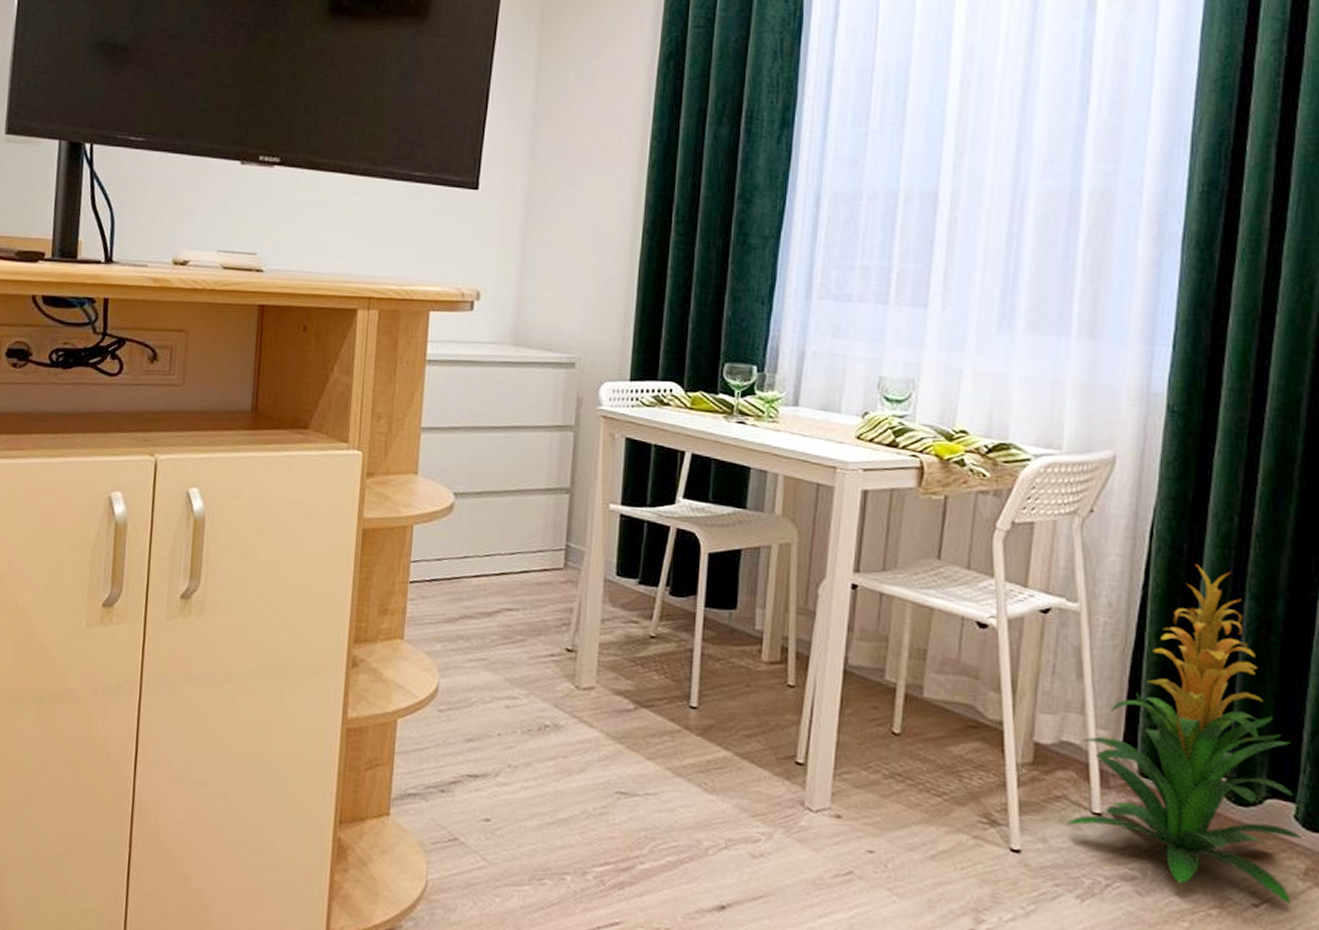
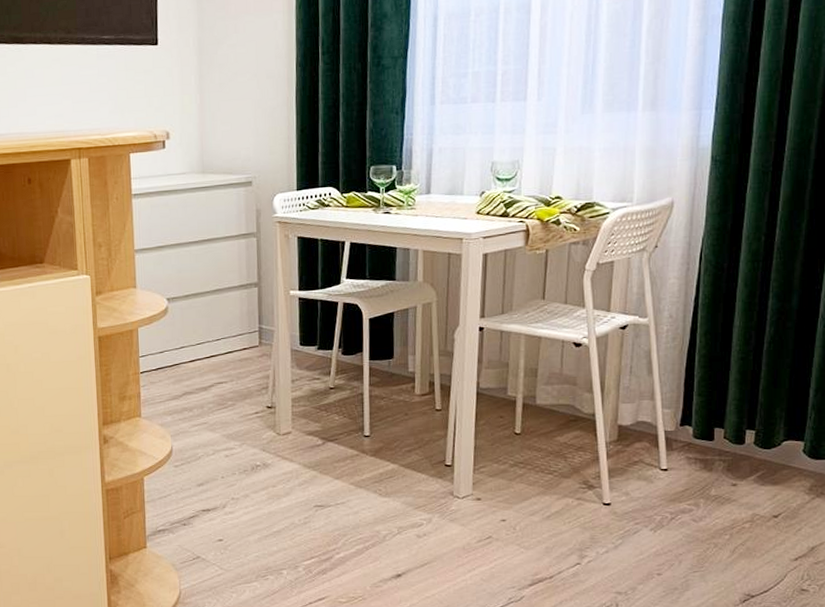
indoor plant: present [1066,564,1303,904] -> none [642,277,808,512]

